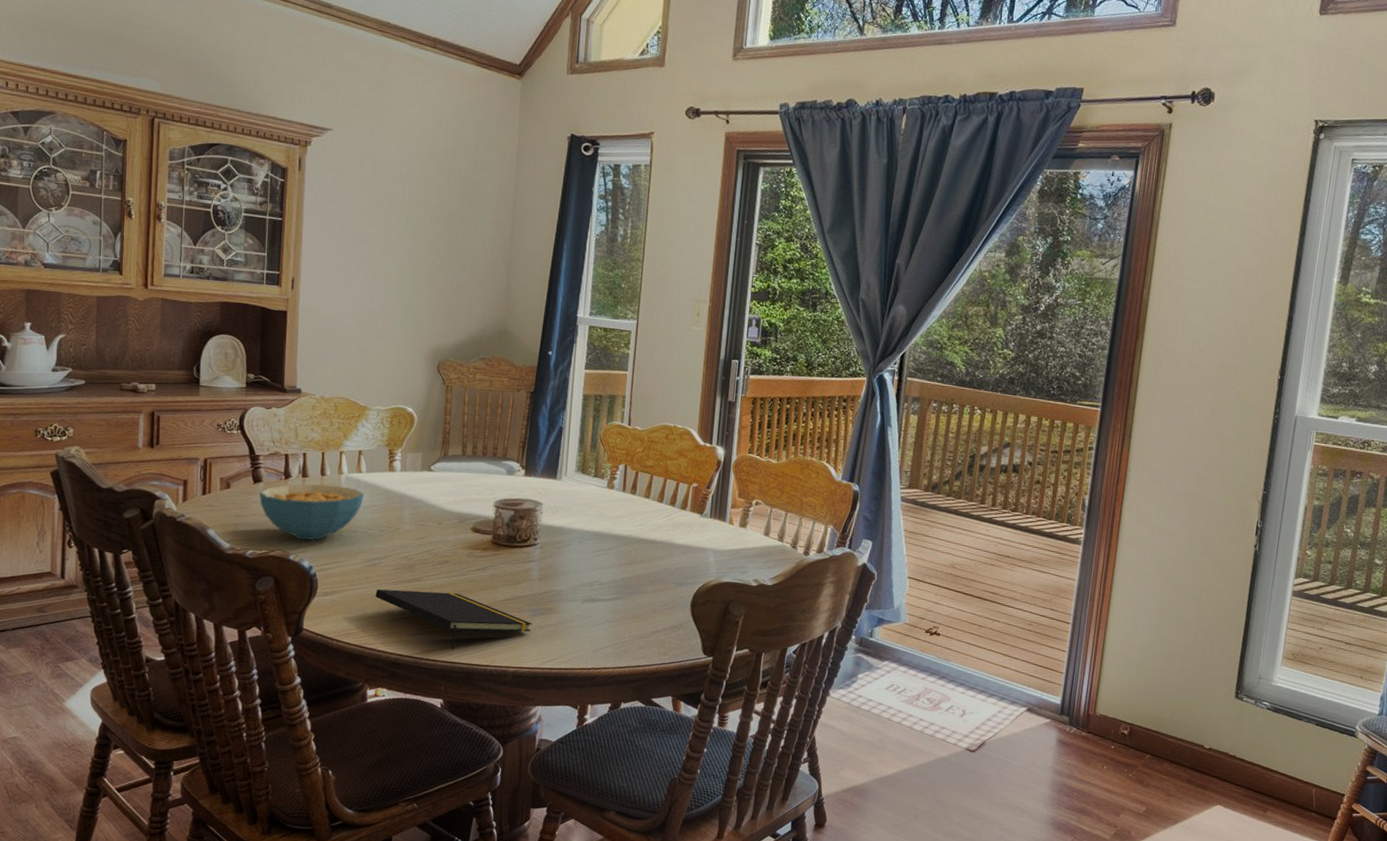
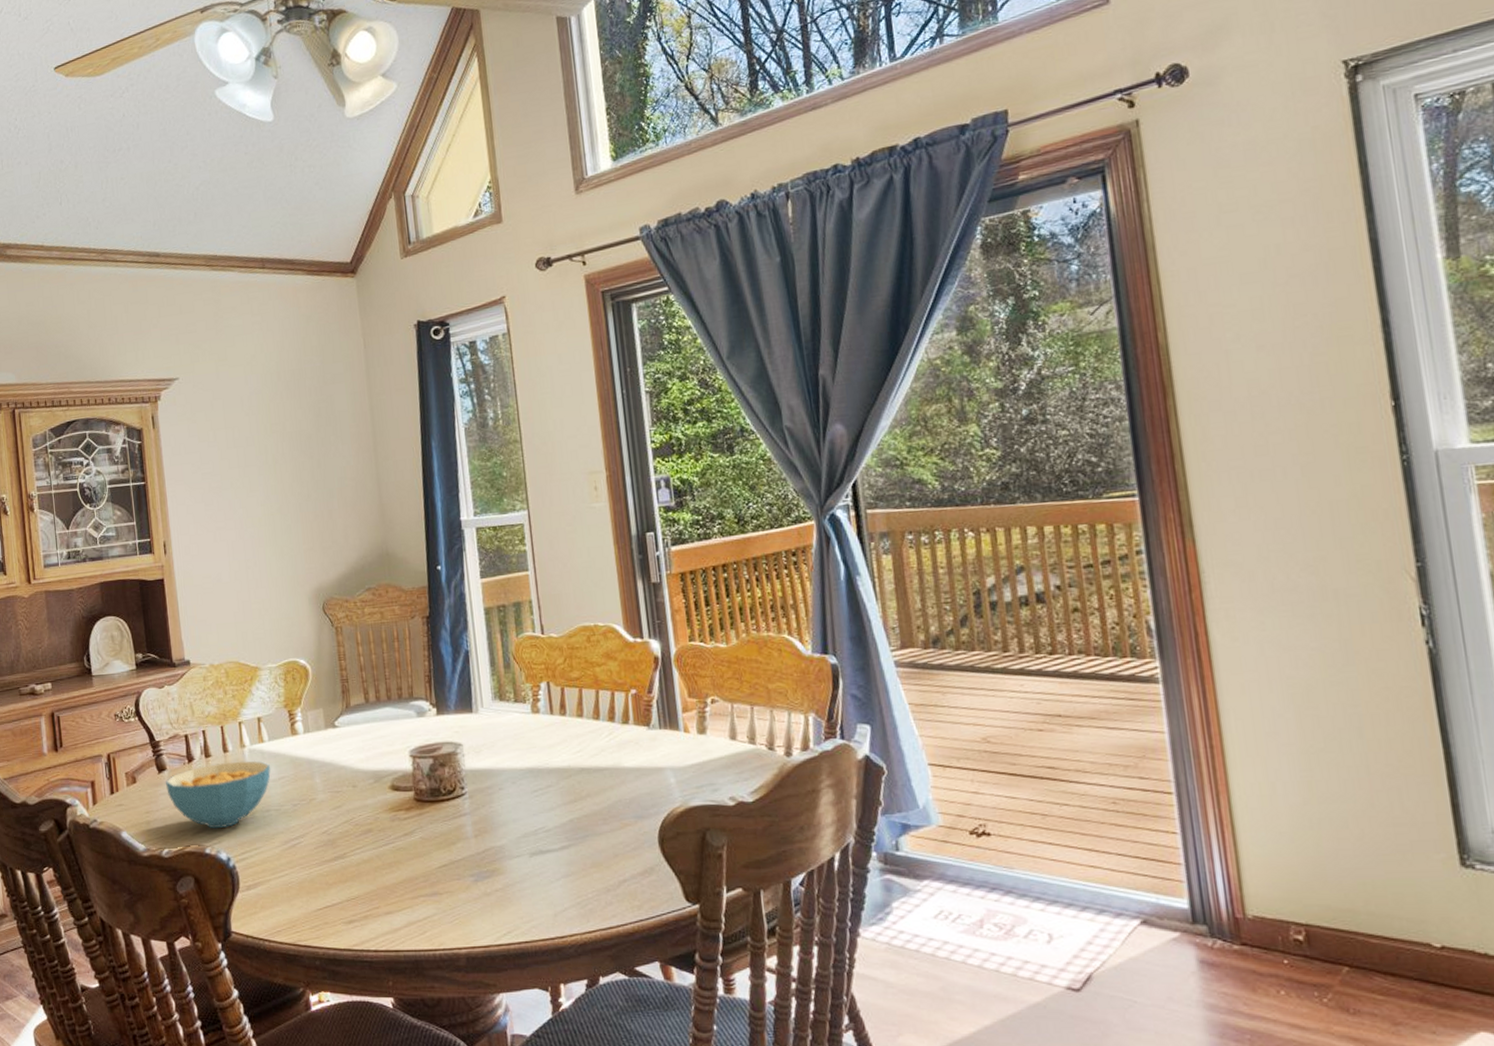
notepad: present [375,589,532,650] -> none [300,867,477,936]

